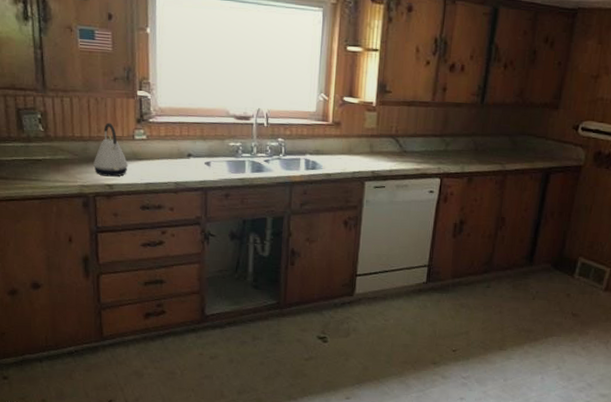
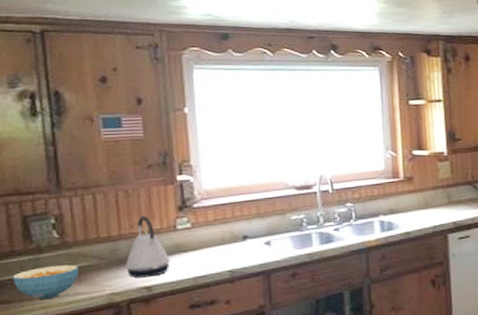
cereal bowl: none [9,154,58,181] -> present [12,264,78,299]

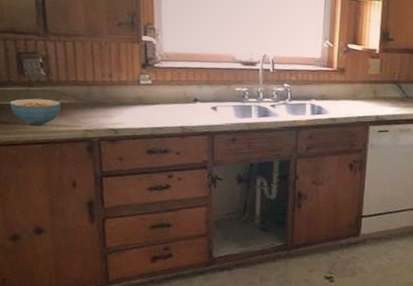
kettle: present [126,215,171,278] -> none [98,67,134,122]

